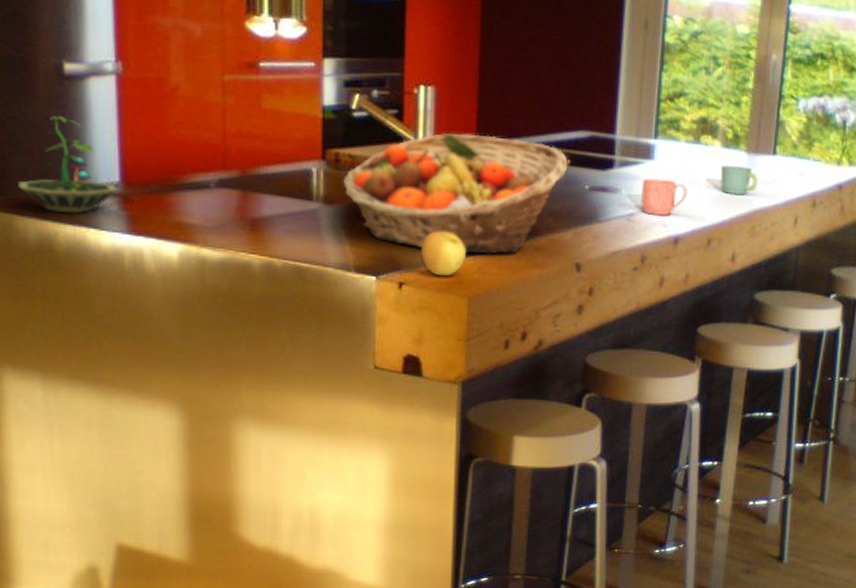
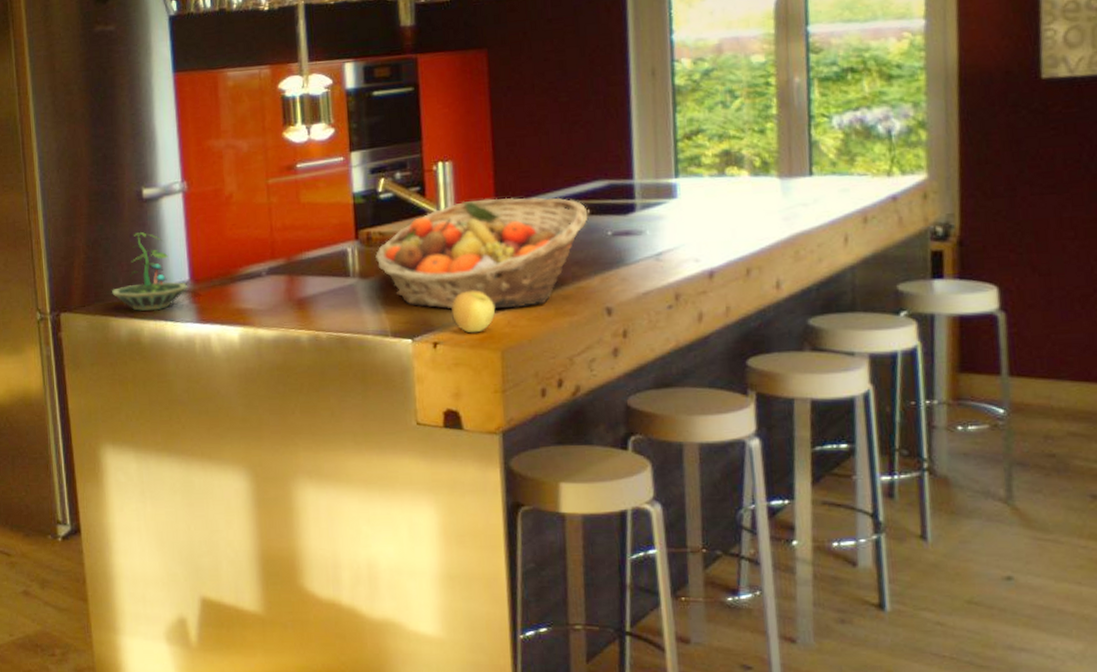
mug: present [641,178,687,216] -> none [667,215,718,252]
mug: present [721,166,758,195] -> none [752,192,796,221]

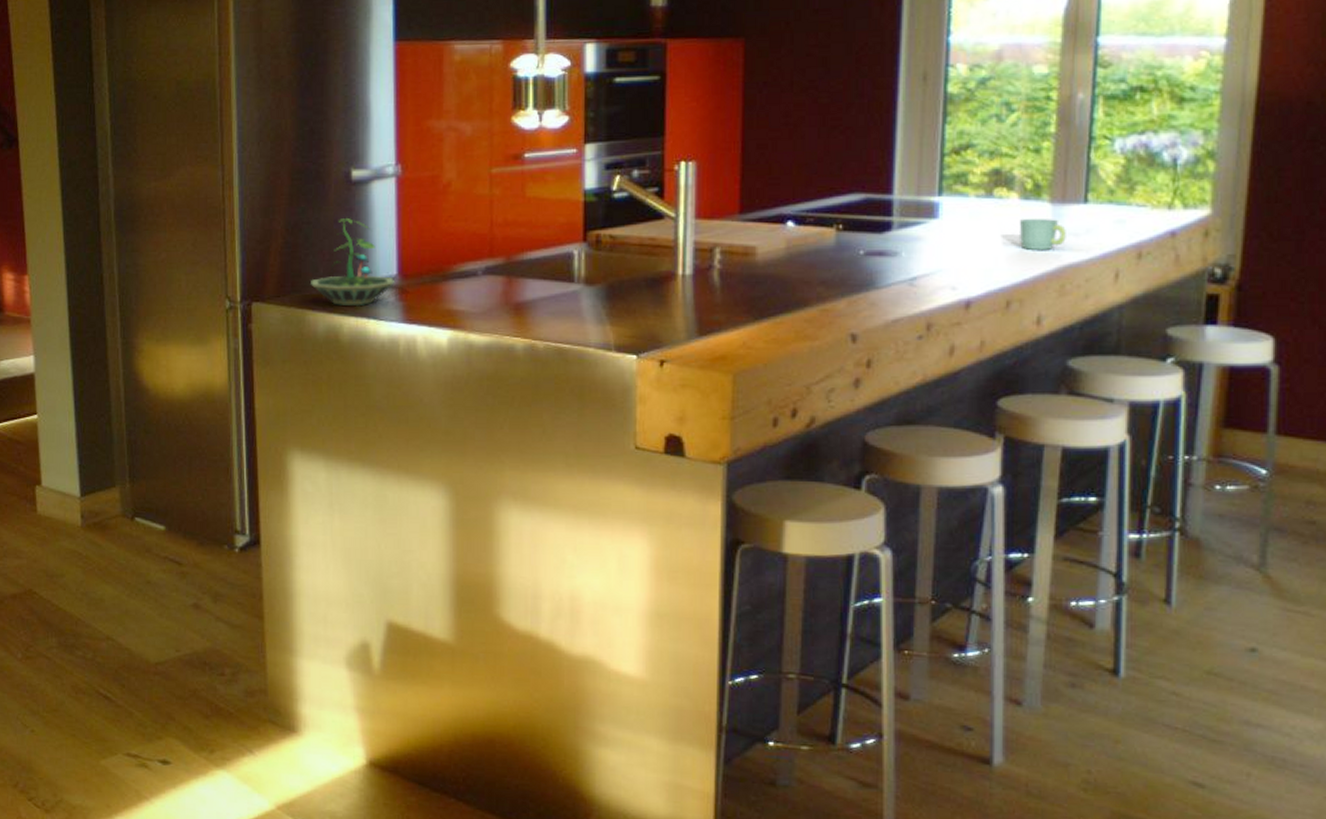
fruit basket: present [374,197,588,309] -> none [603,205,840,327]
apple: present [451,291,496,333] -> none [683,306,731,353]
mug: none [752,192,796,221] -> present [1020,219,1066,250]

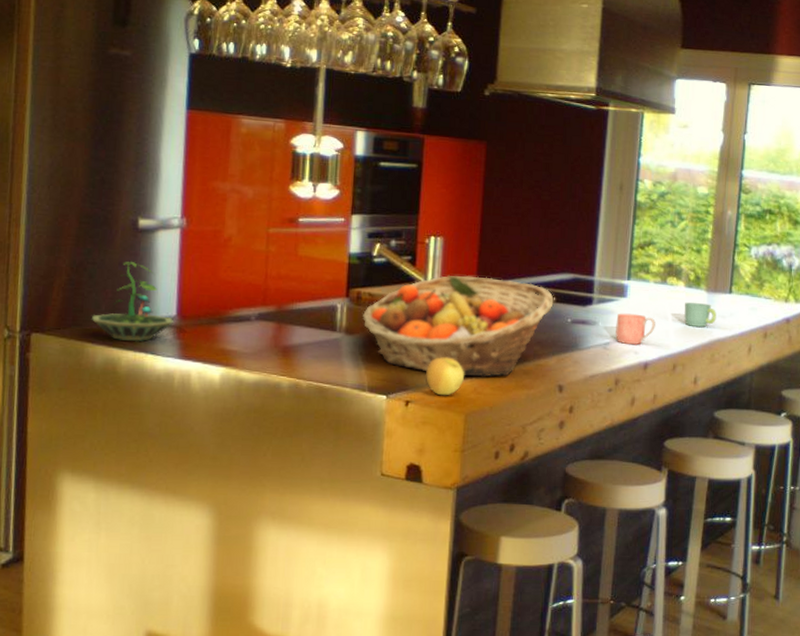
fruit basket: none [603,205,840,327] -> present [362,274,554,377]
apple: none [683,306,731,353] -> present [426,357,465,396]
mug: none [925,238,979,278] -> present [615,313,656,345]

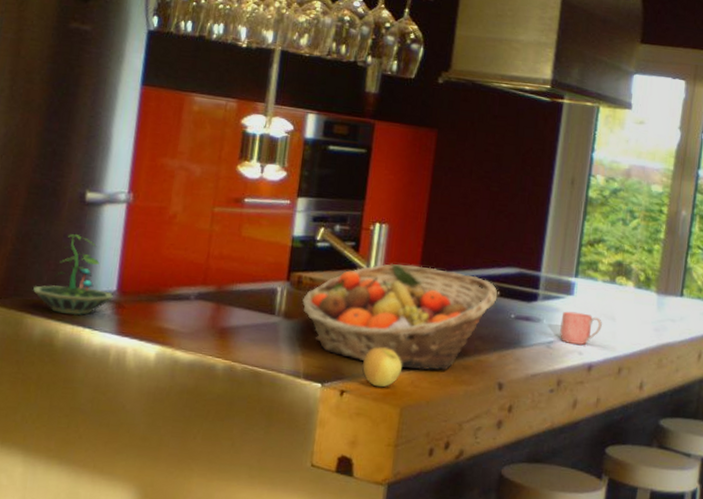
mug: present [684,302,716,327] -> none [632,304,666,330]

